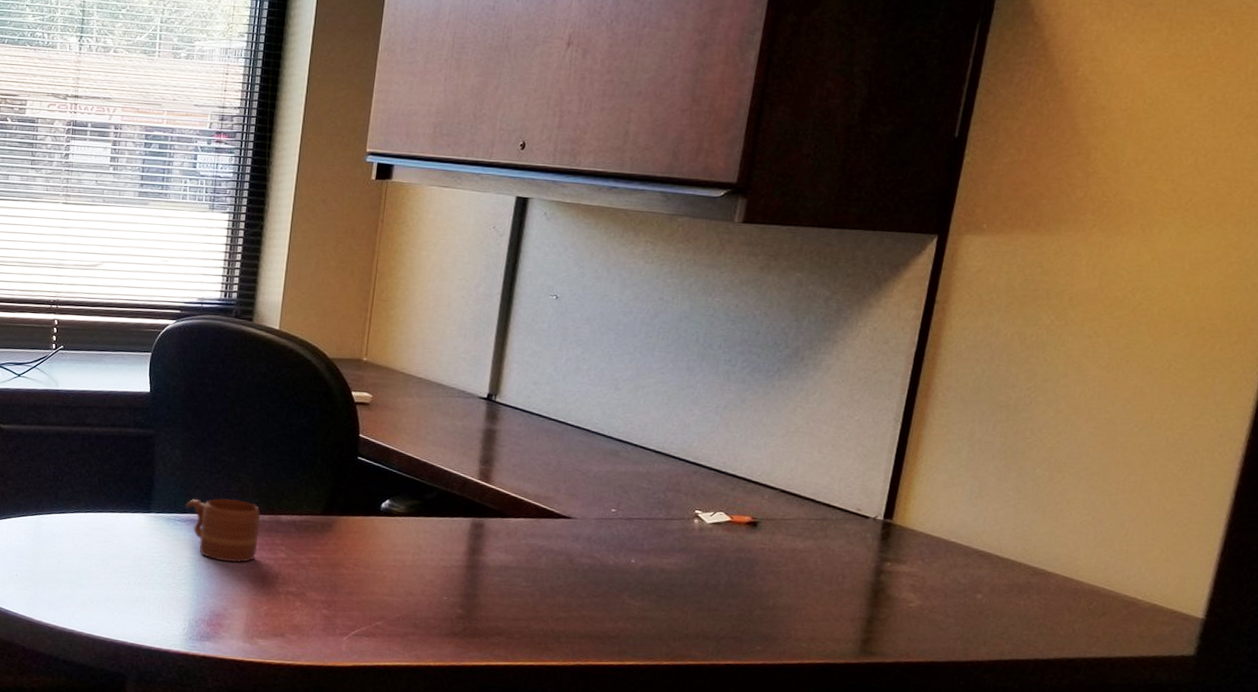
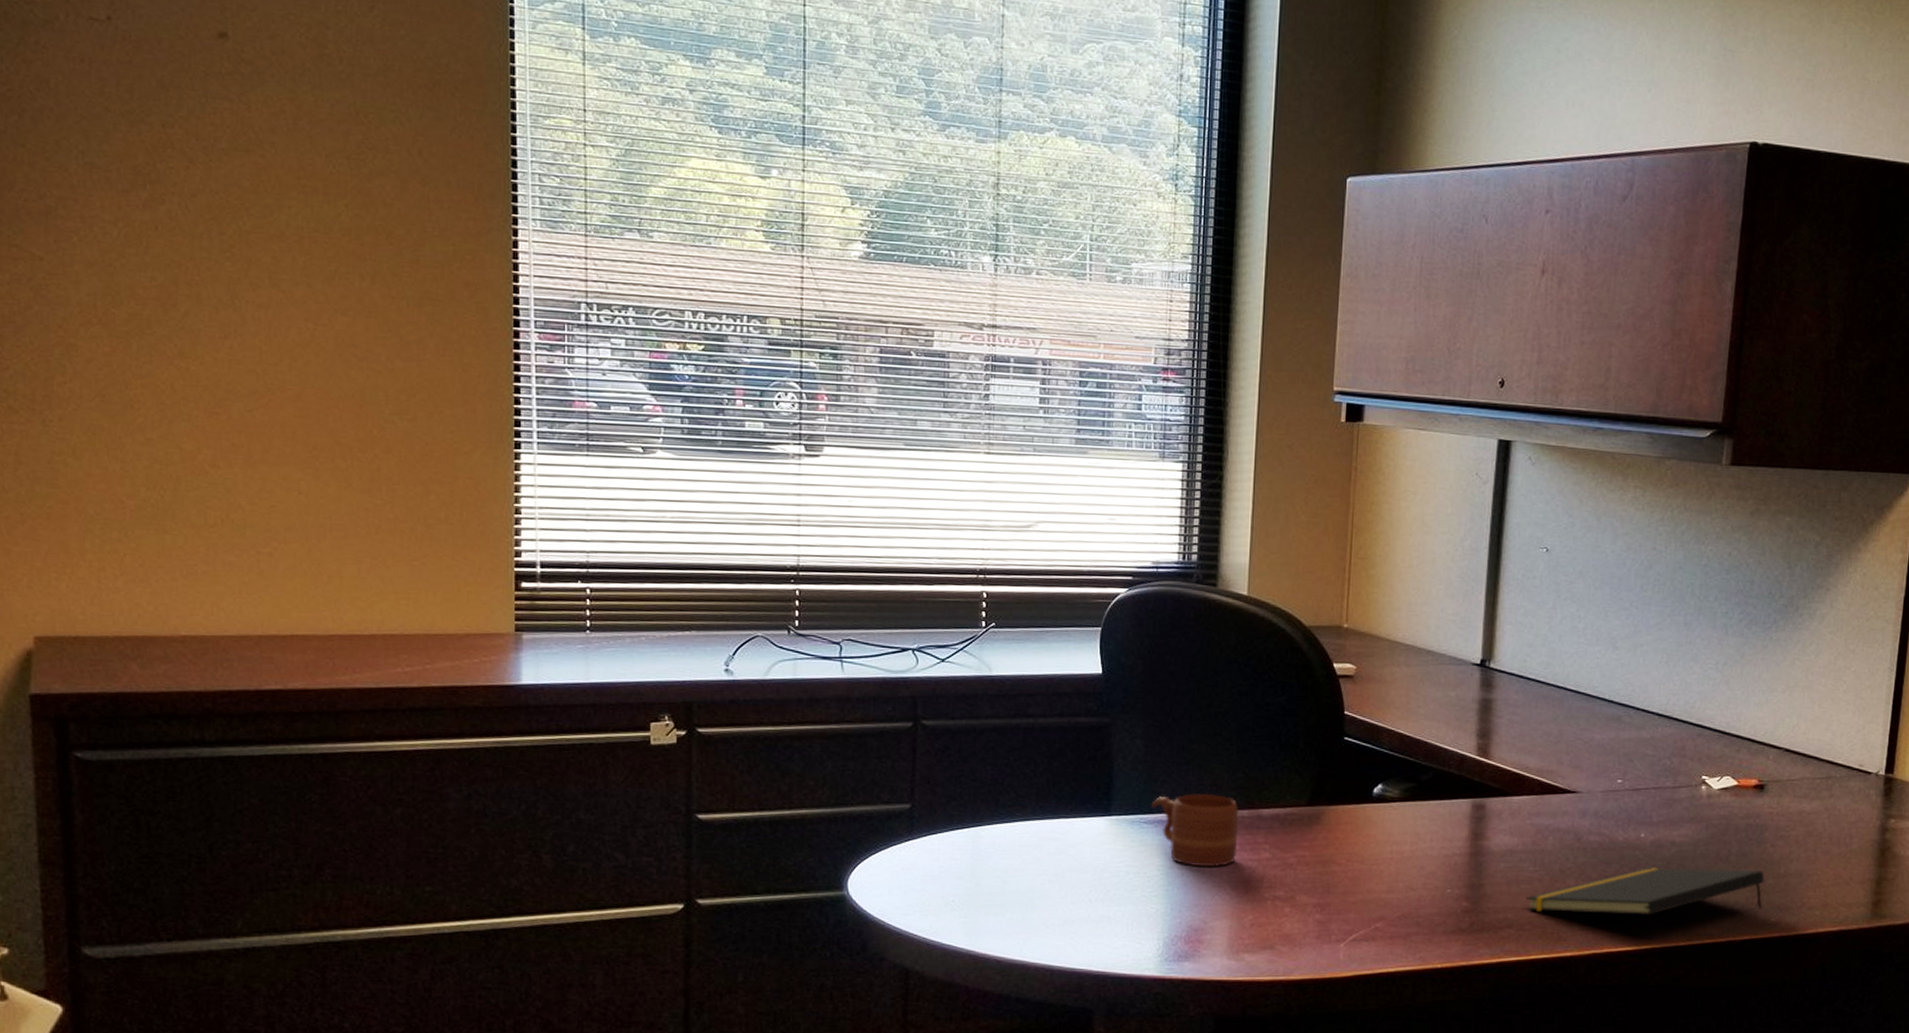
notepad: none [517,590,752,637] -> present [1526,867,1765,915]

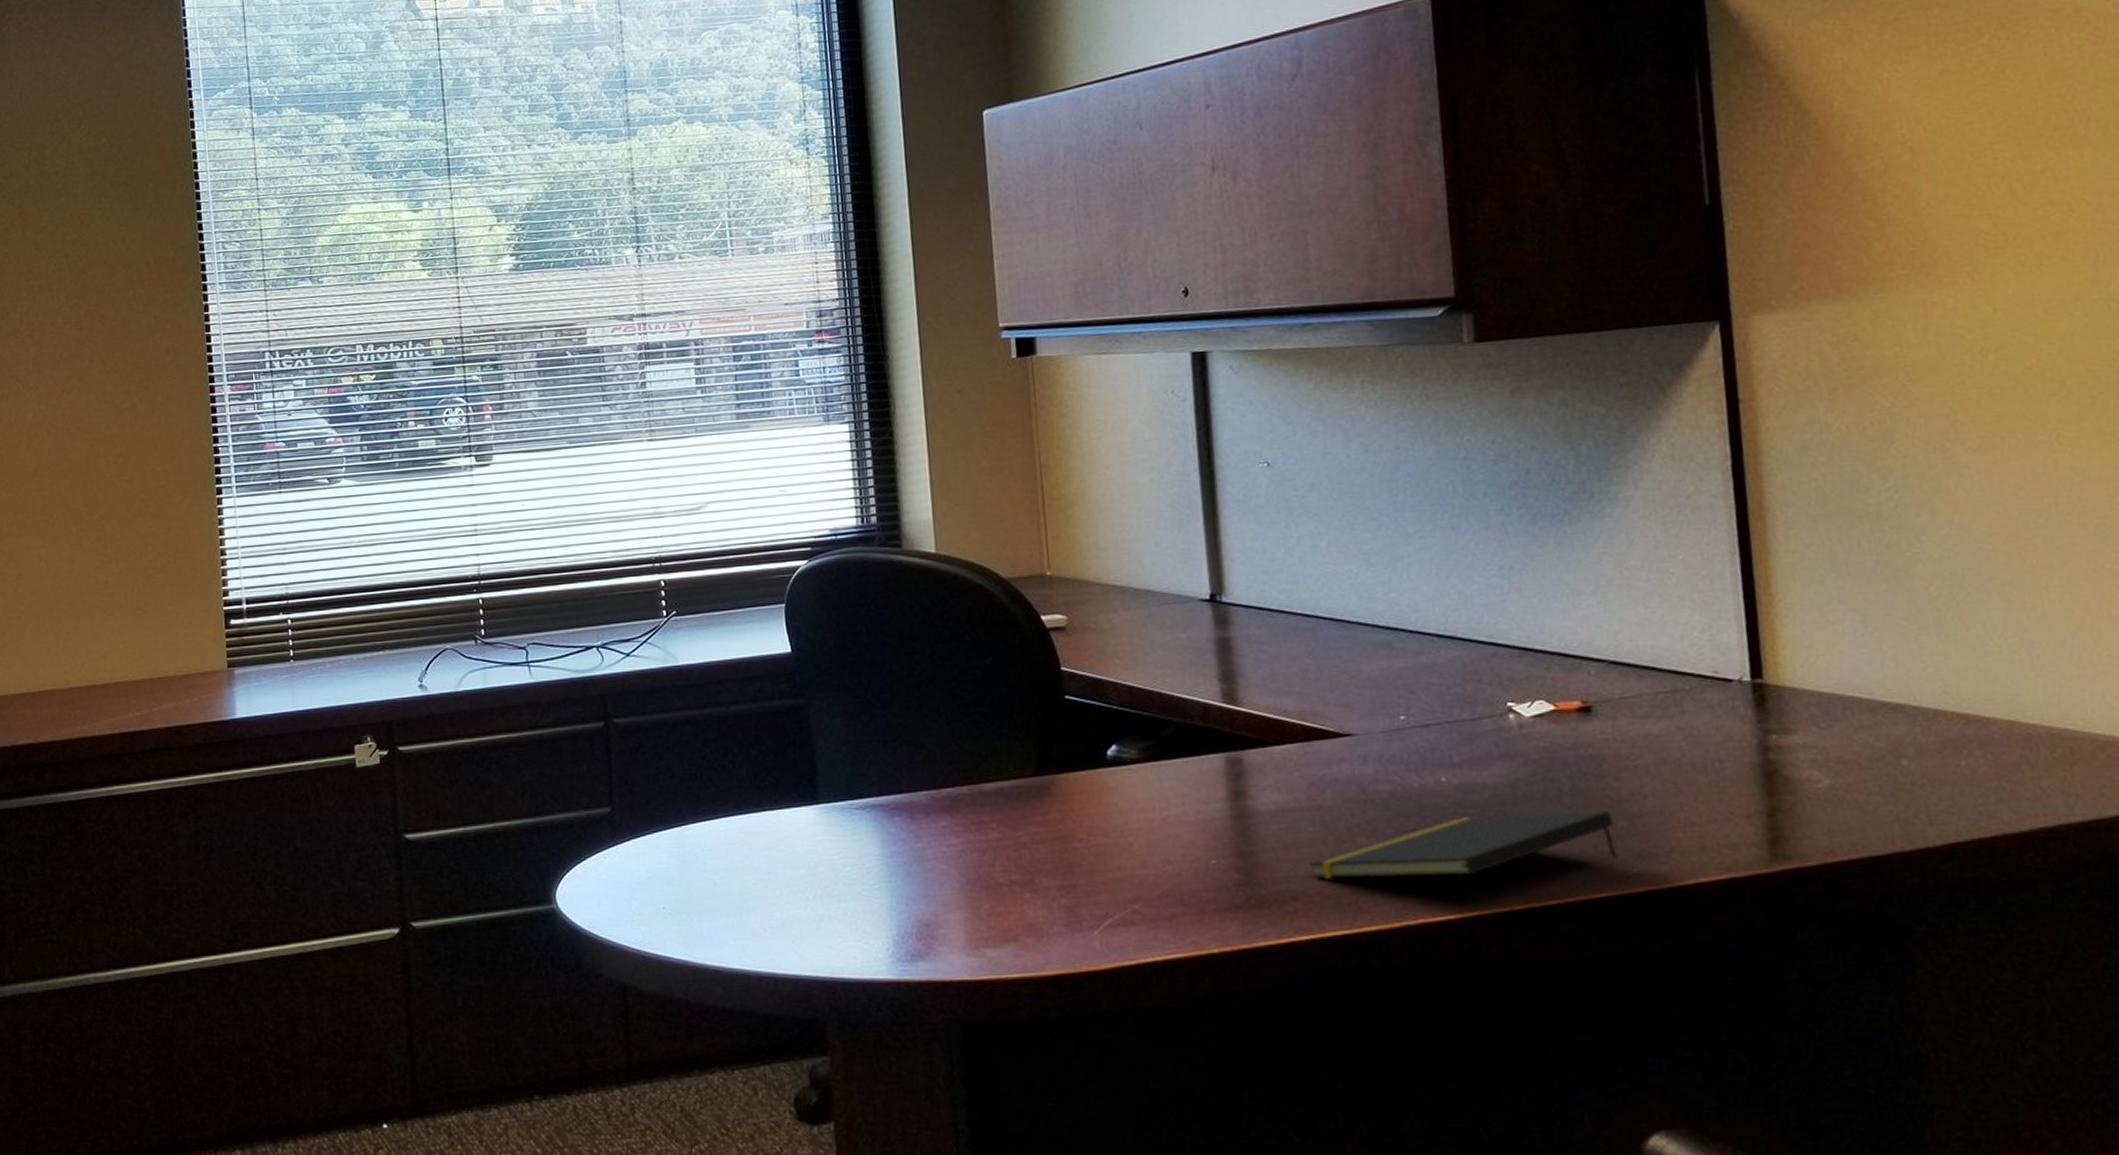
mug: present [1151,793,1238,867] -> none [861,770,962,854]

